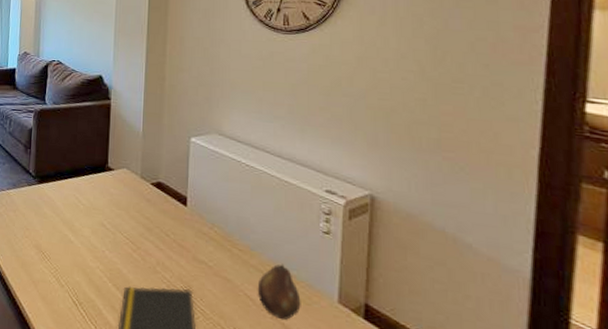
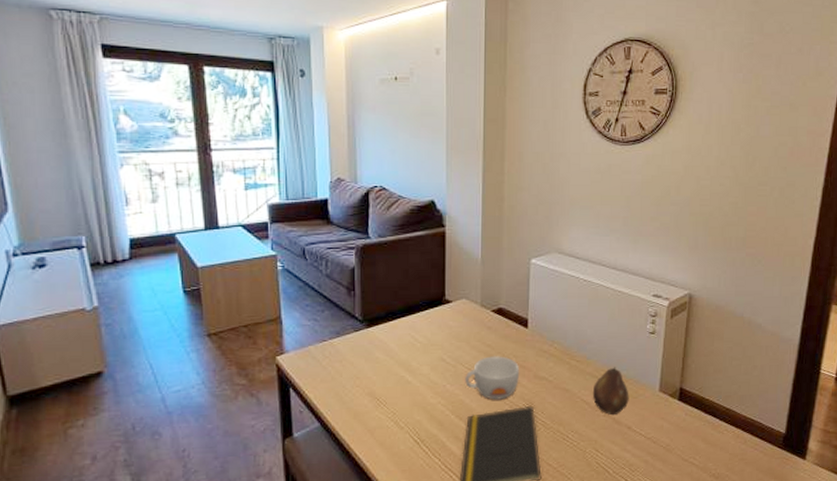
bowl: none [123,229,178,277] -> present [465,356,520,400]

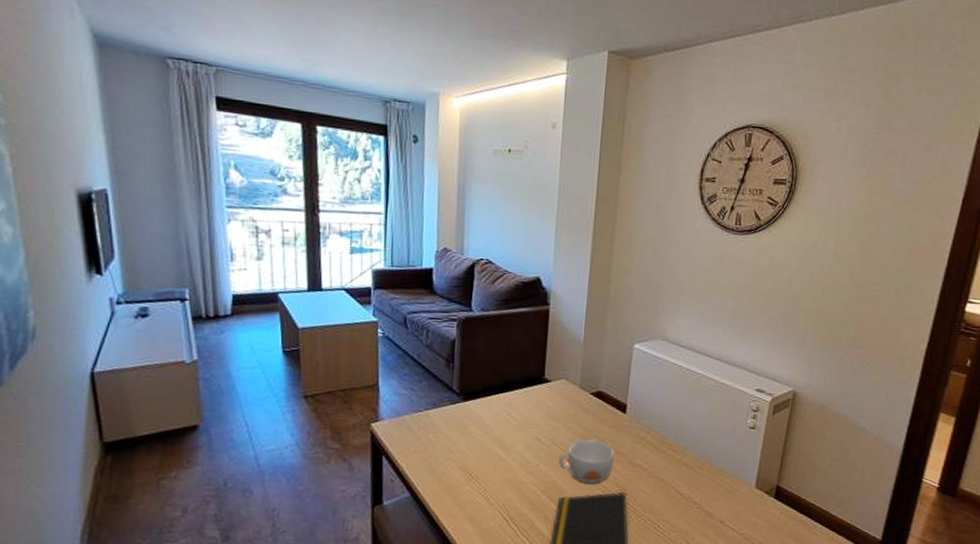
fruit: present [592,367,629,416] -> none [687,459,724,509]

